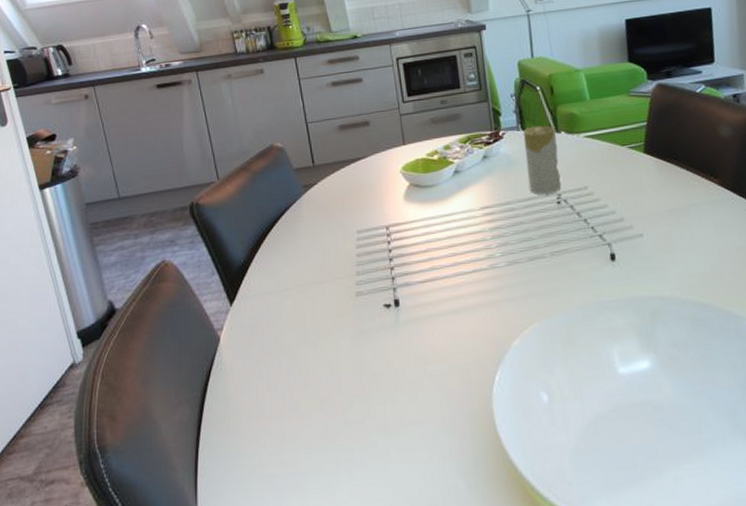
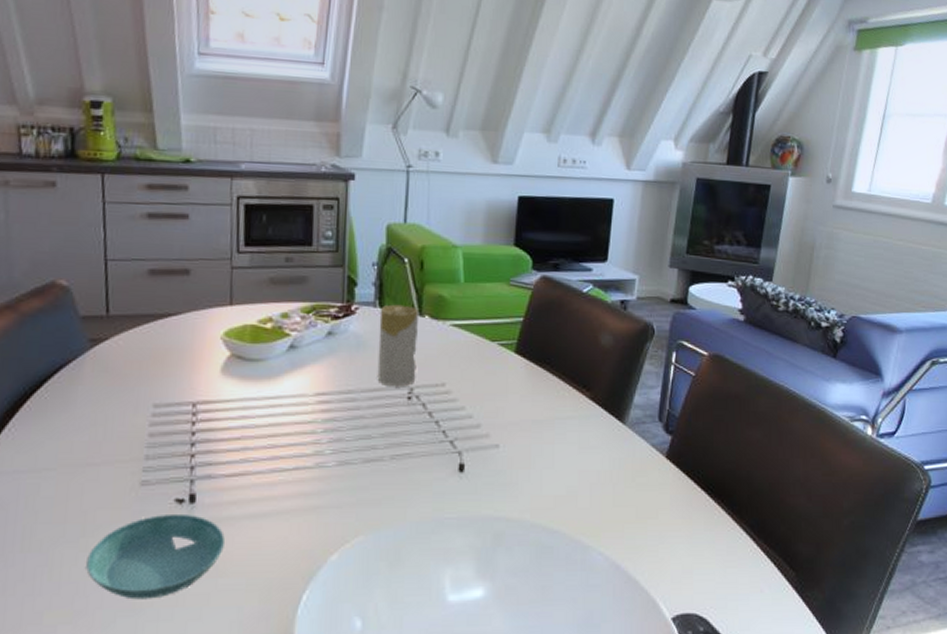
saucer: none [325,315,428,388] -> present [86,513,226,600]

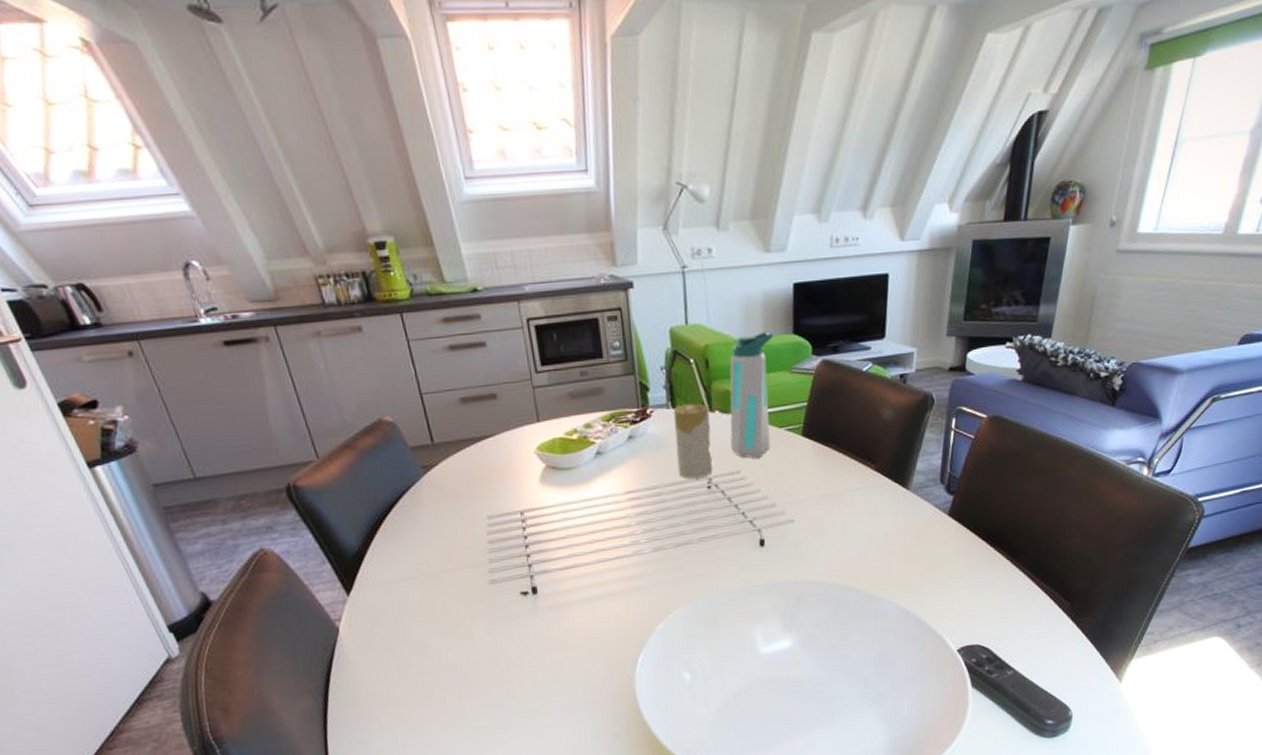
saucer: present [86,513,226,600] -> none [458,603,568,673]
water bottle: none [438,240,495,370] -> present [729,331,774,458]

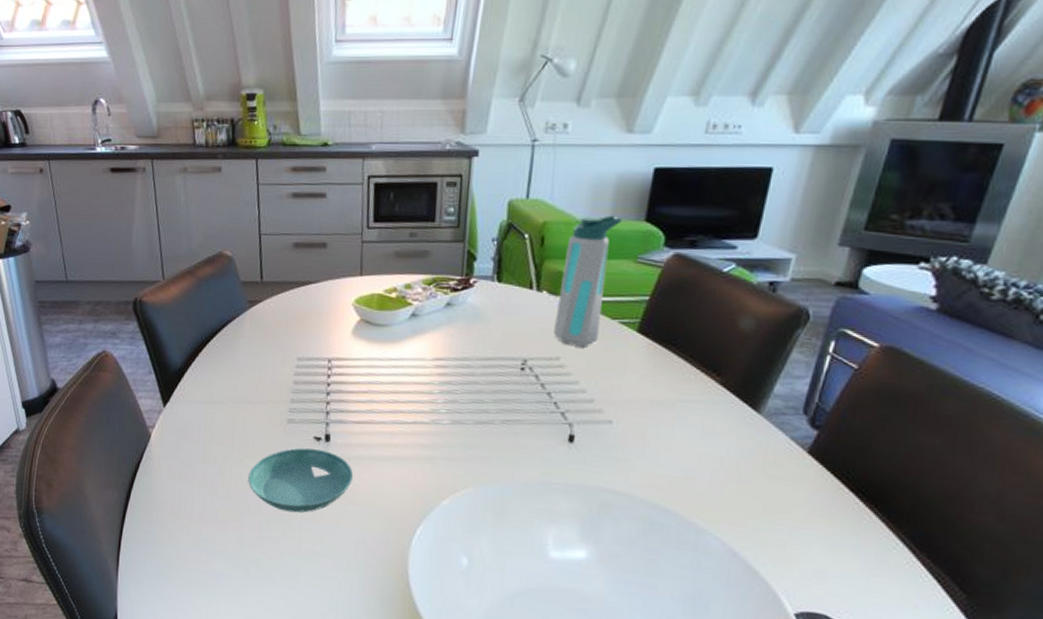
saucer: none [458,603,568,673] -> present [248,448,354,513]
candle: present [673,403,713,479] -> none [492,279,536,358]

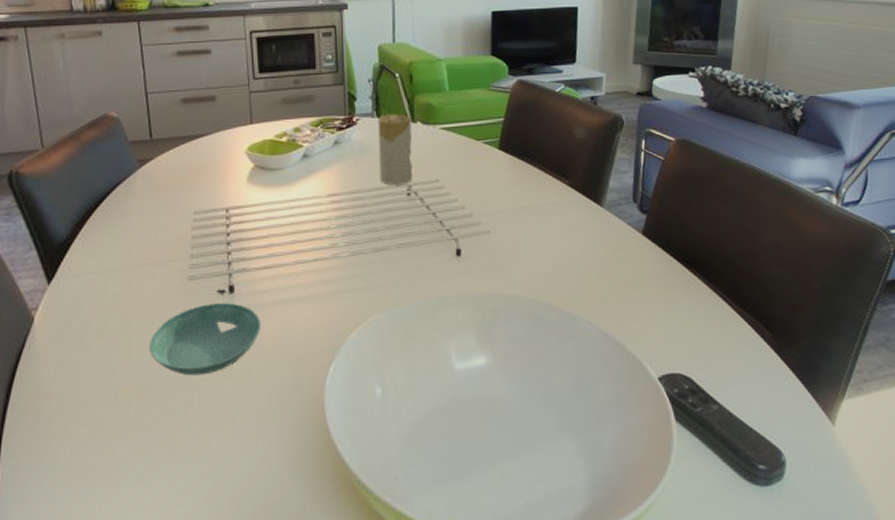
candle: none [492,279,536,358] -> present [377,114,413,186]
water bottle: present [554,215,623,346] -> none [430,52,474,167]

